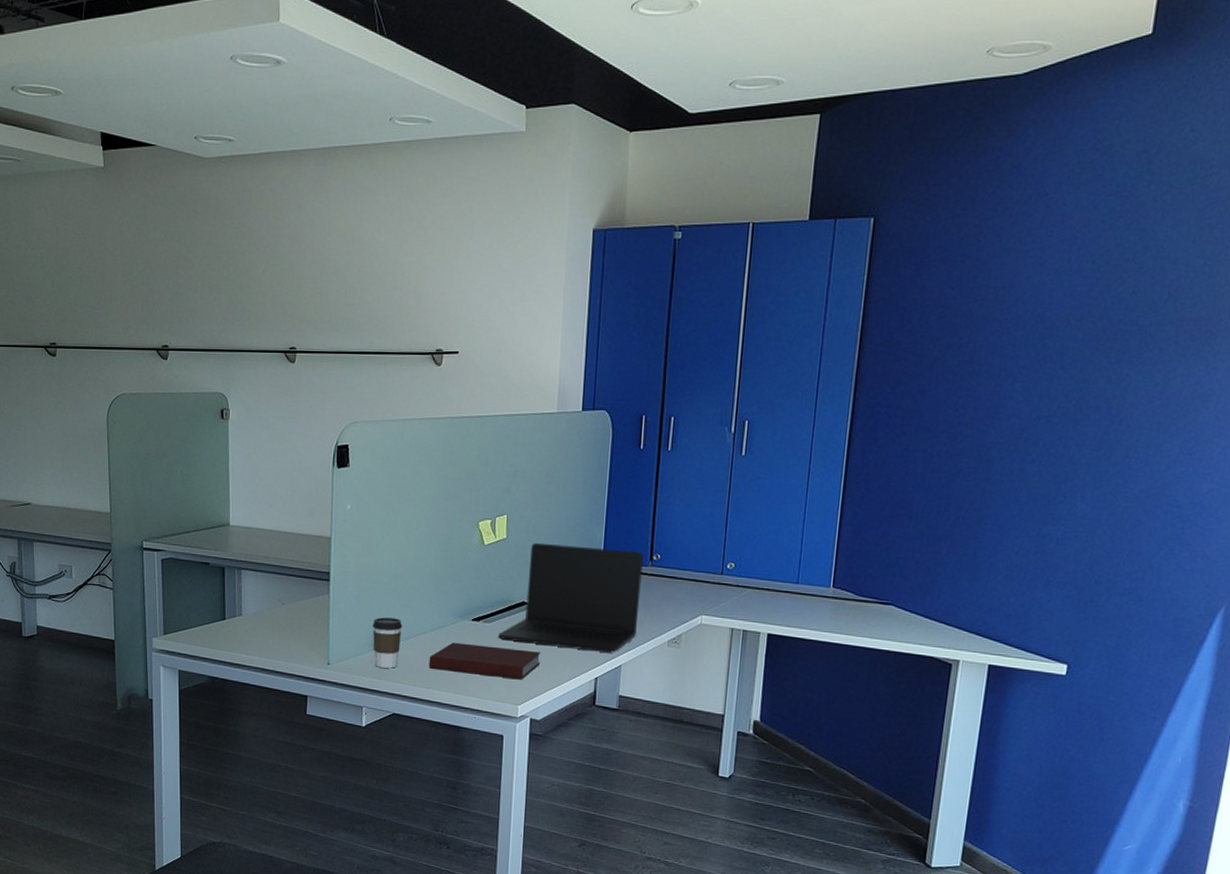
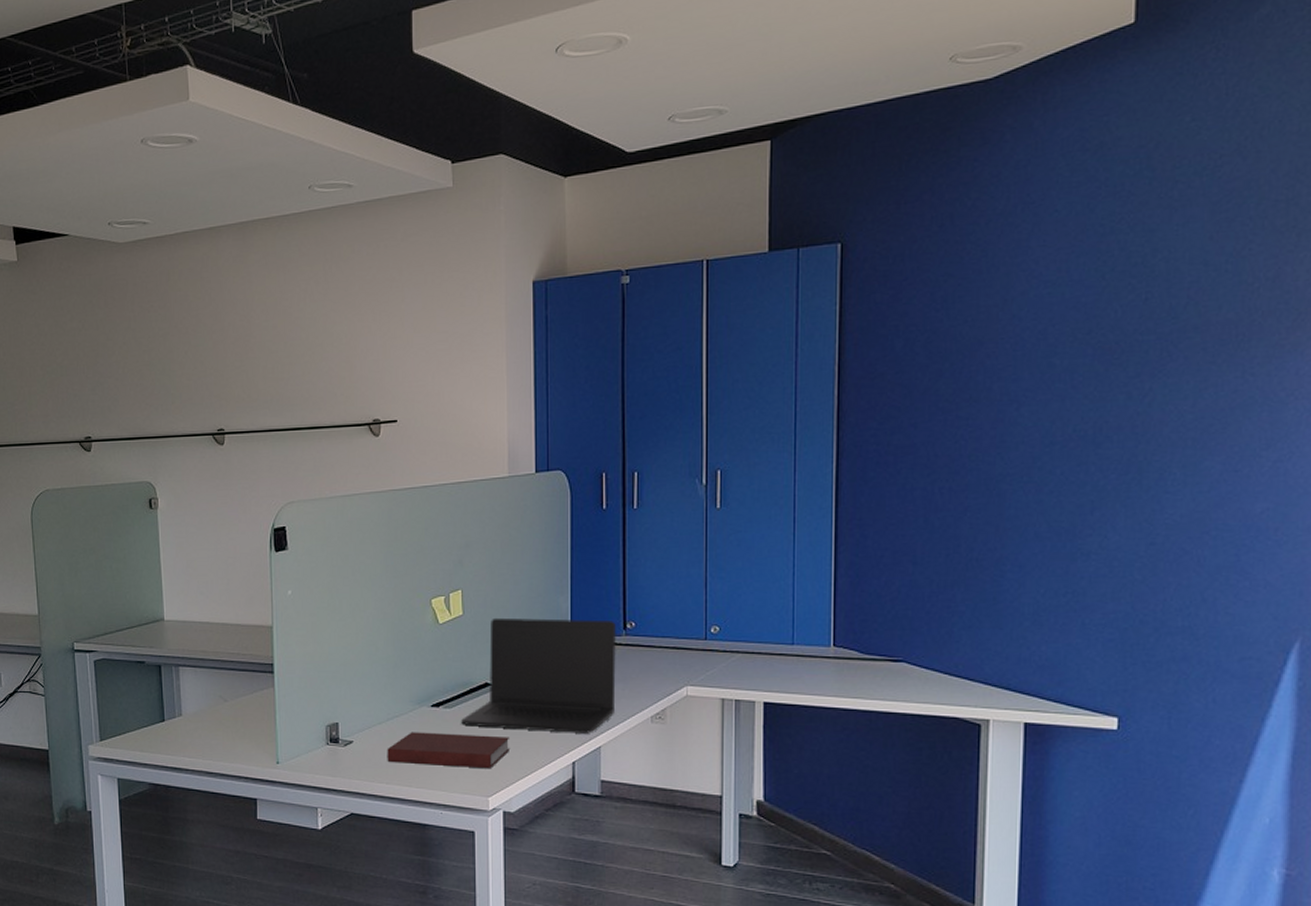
coffee cup: present [372,617,403,668] -> none [323,709,356,764]

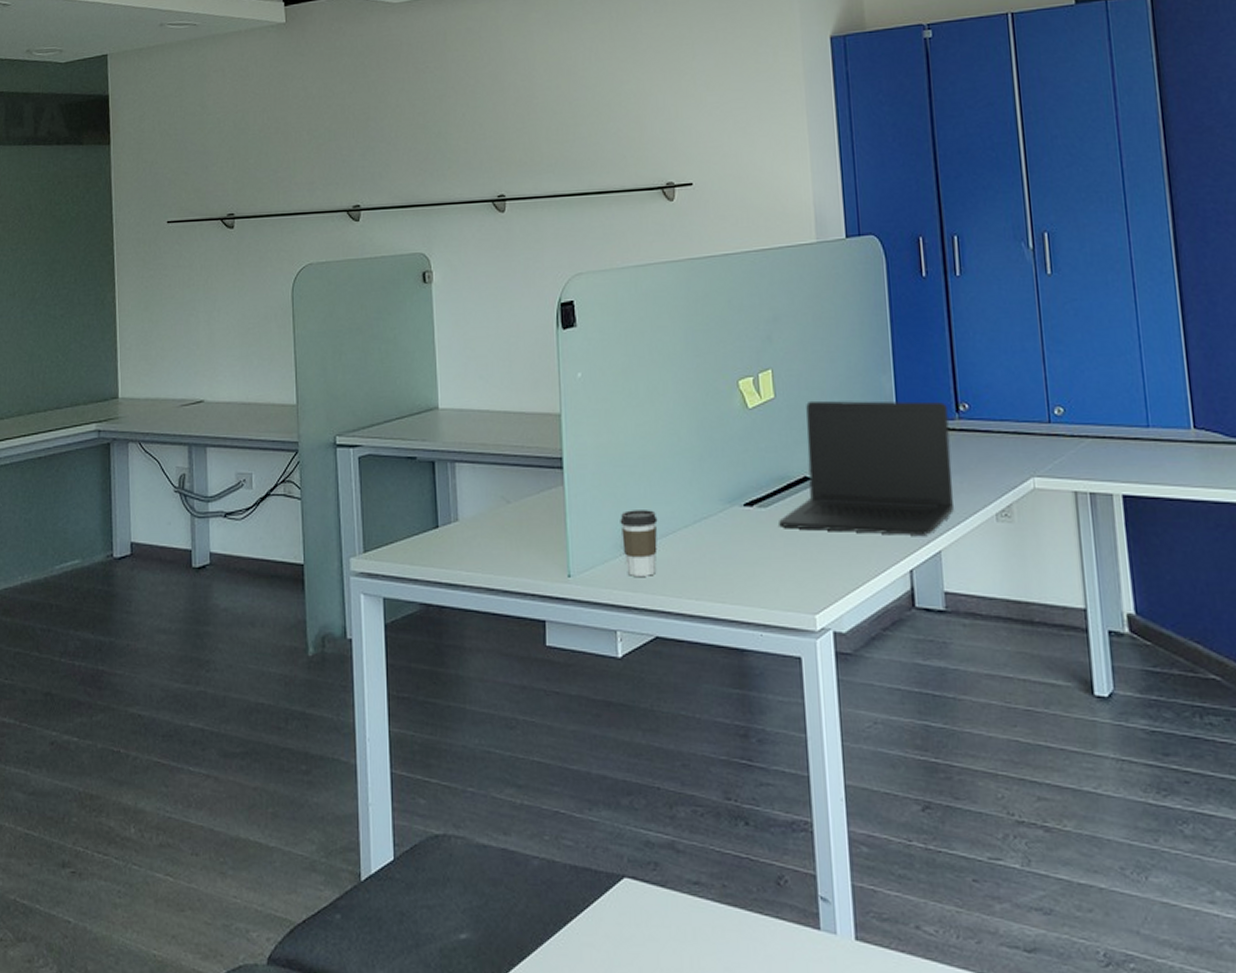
coffee cup: none [323,709,356,764] -> present [620,510,658,576]
notebook: present [387,732,511,769] -> none [695,536,838,580]

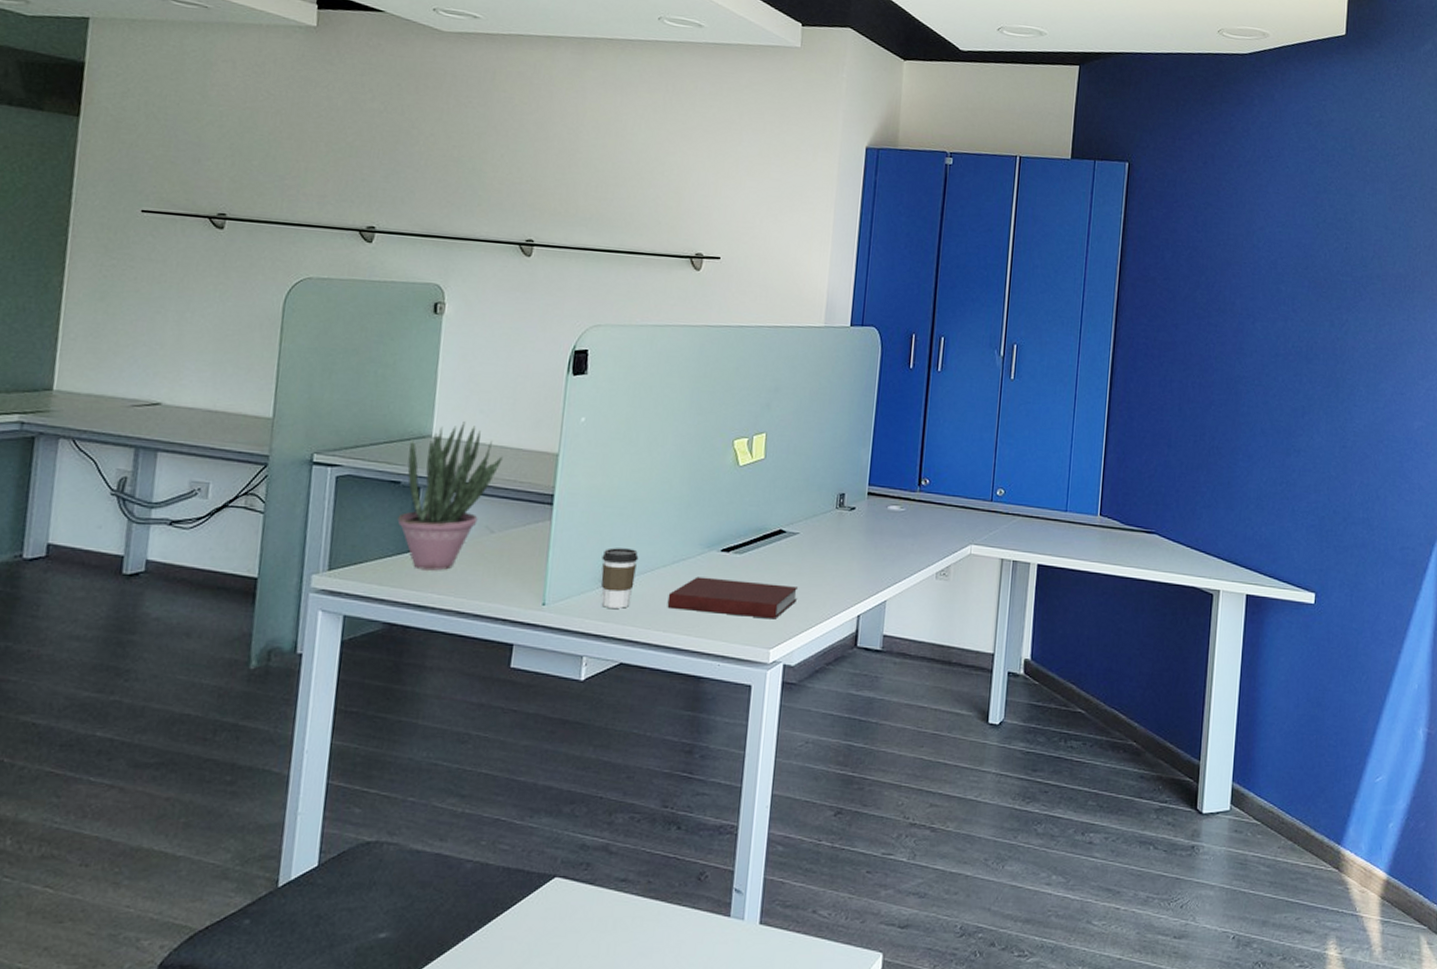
potted plant: none [419,390,508,547] -> present [397,422,503,571]
notebook: none [695,536,838,580] -> present [667,576,799,619]
laptop: present [779,400,954,535] -> none [750,464,912,587]

